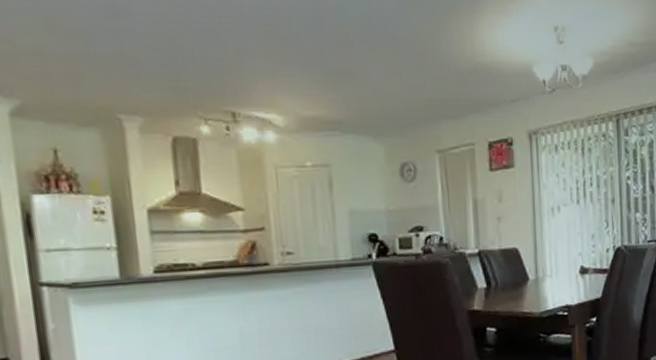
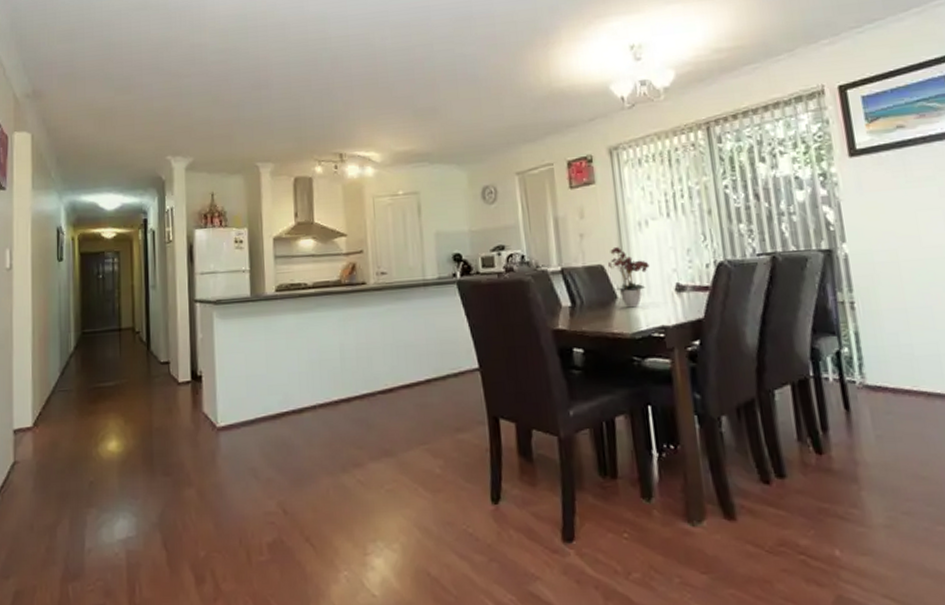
flower arrangement: none [522,230,559,289] -> present [608,246,650,308]

